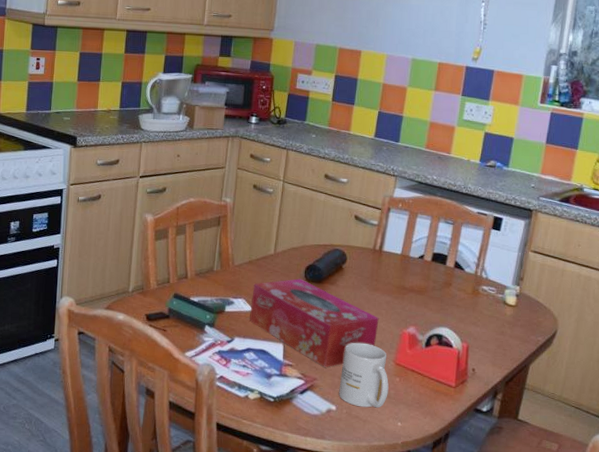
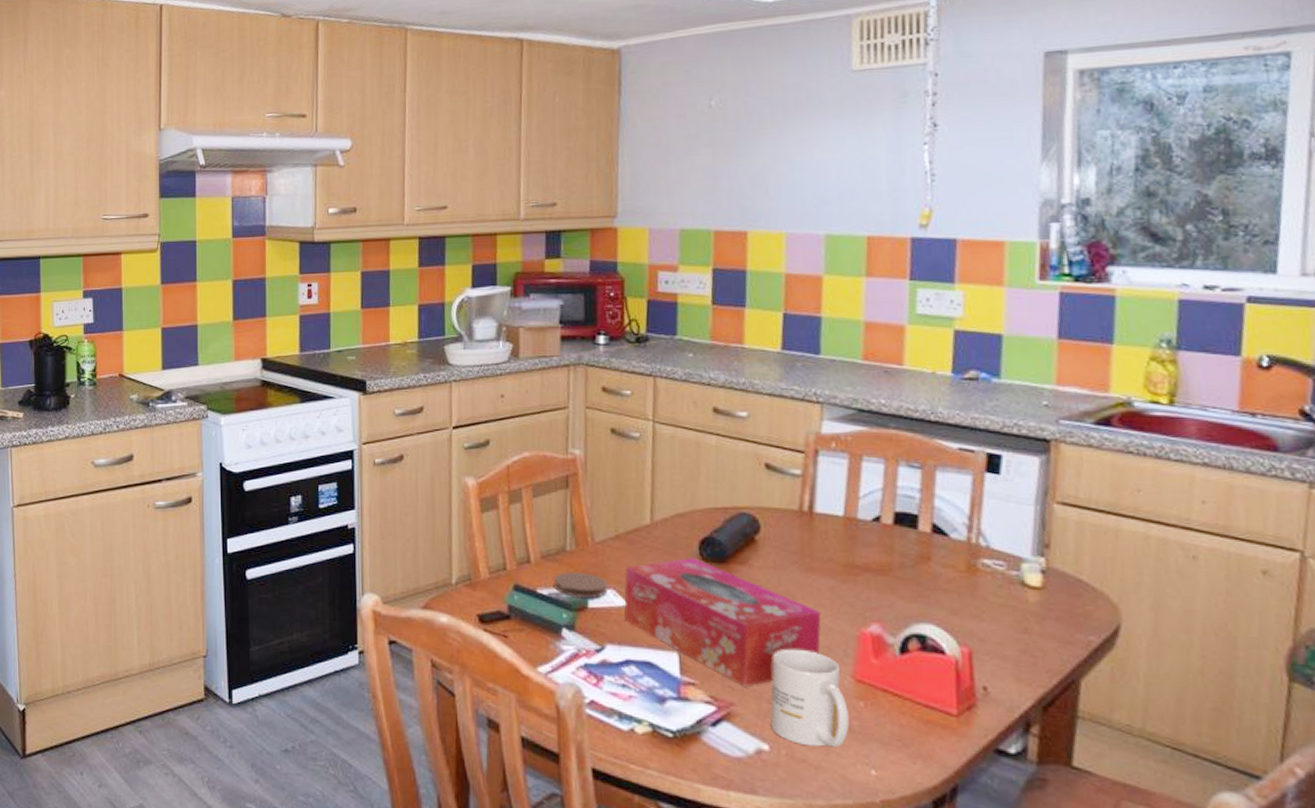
coaster: none [202,285,240,304] -> present [553,571,607,598]

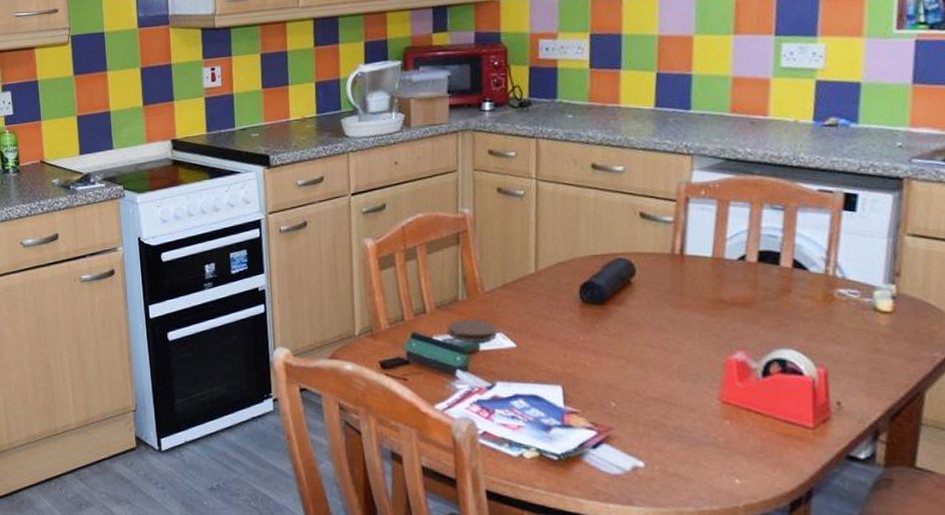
tissue box: present [624,558,821,687] -> none [512,301,691,413]
mug: present [770,649,850,748] -> none [645,377,716,462]

